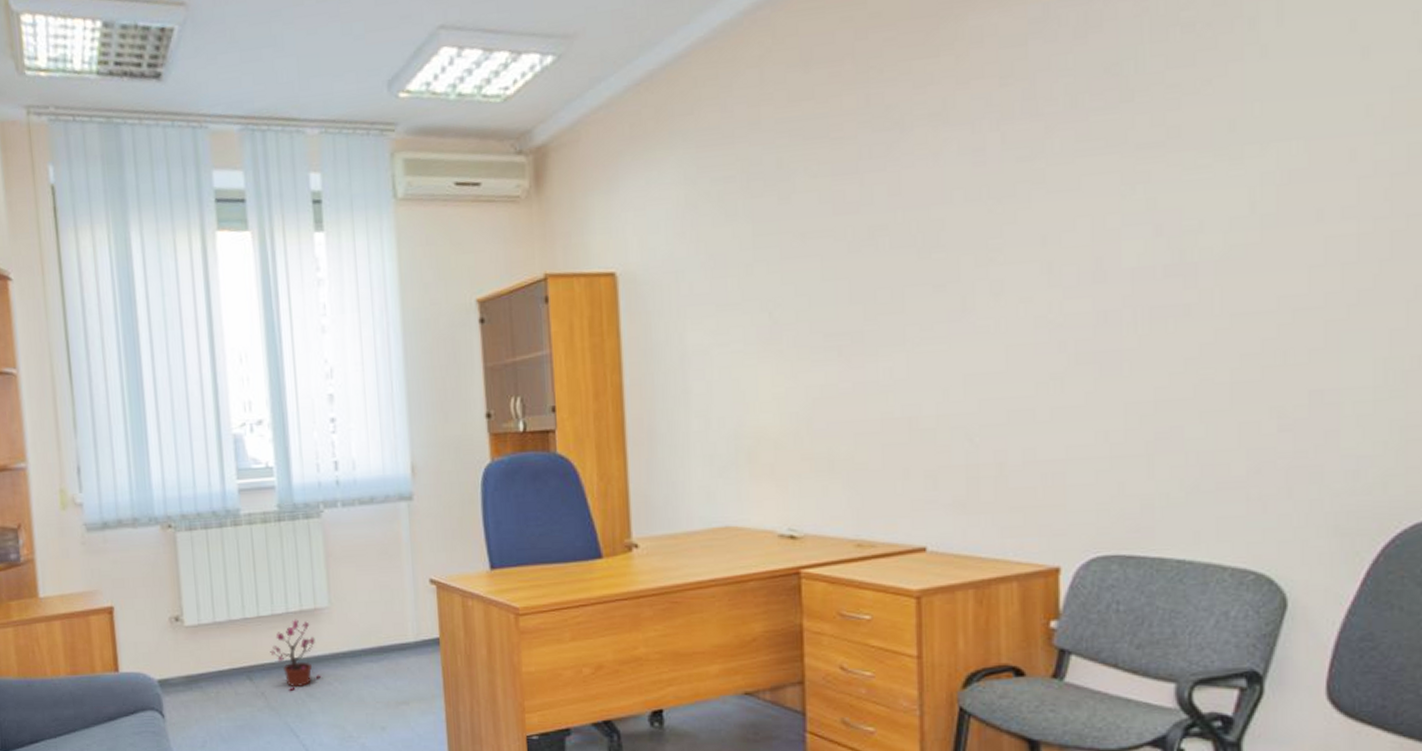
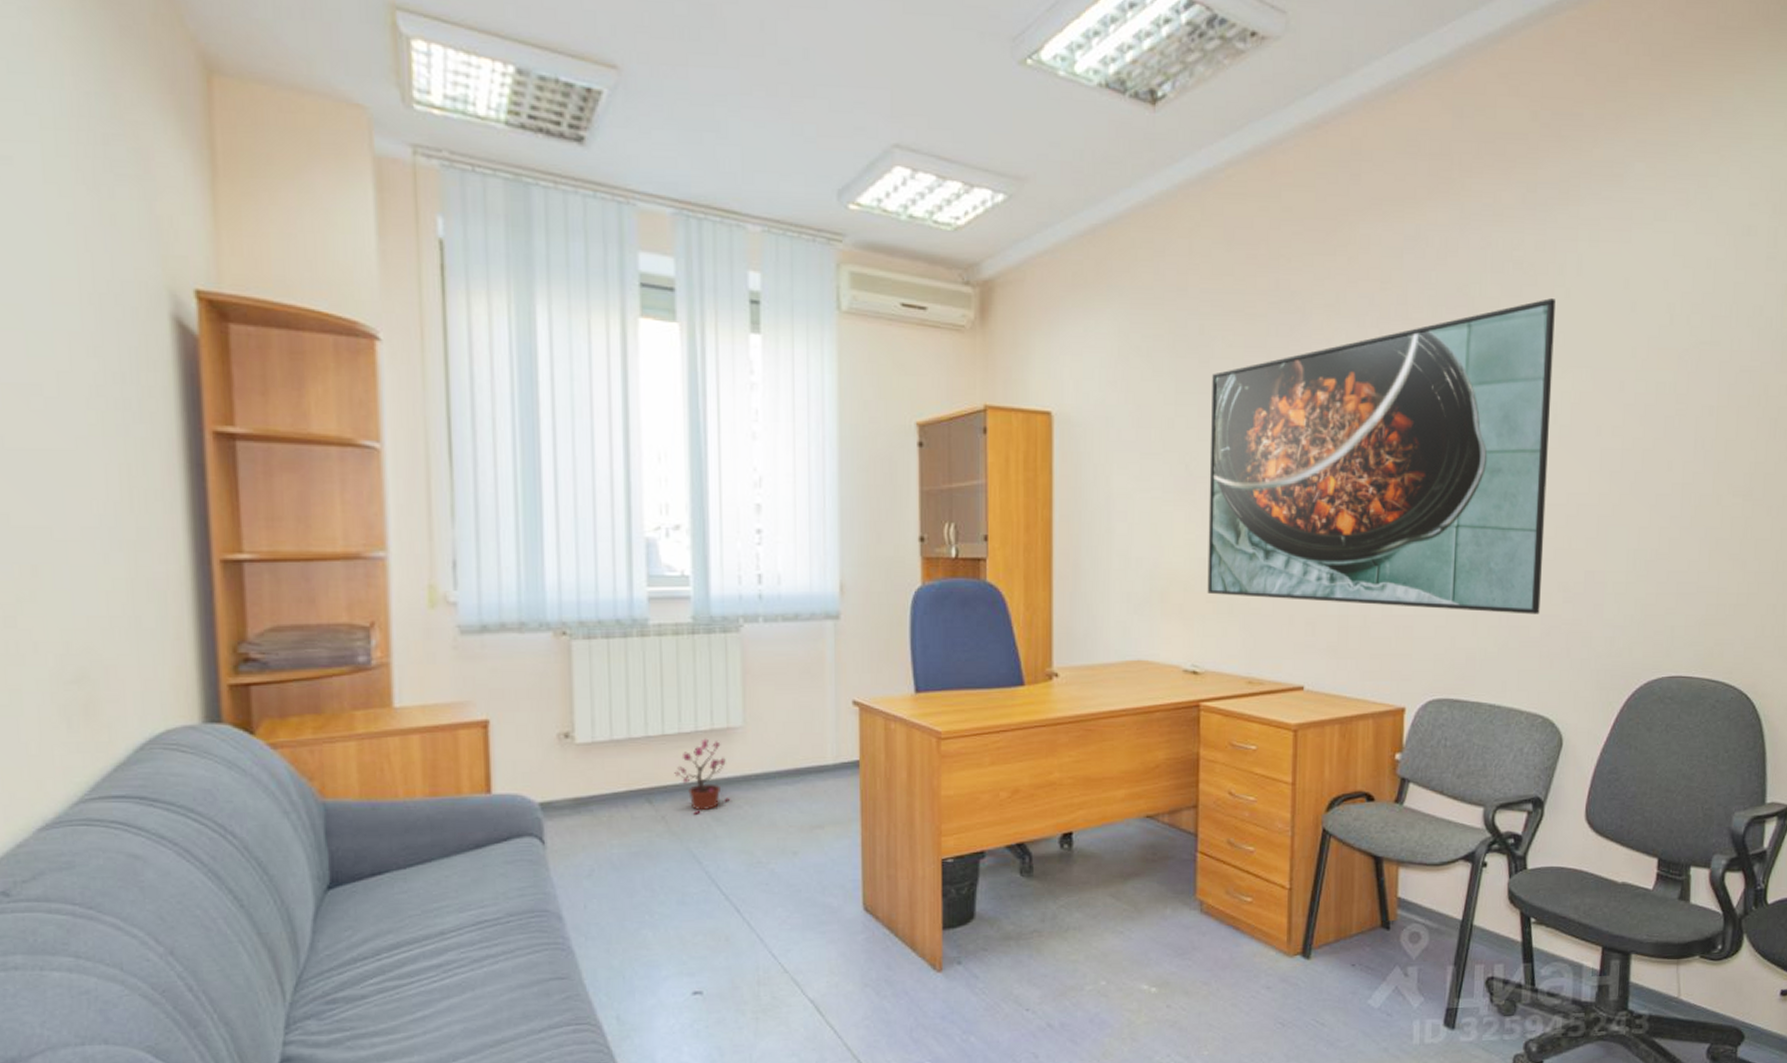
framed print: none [795,60,1247,451] -> present [1207,298,1555,615]

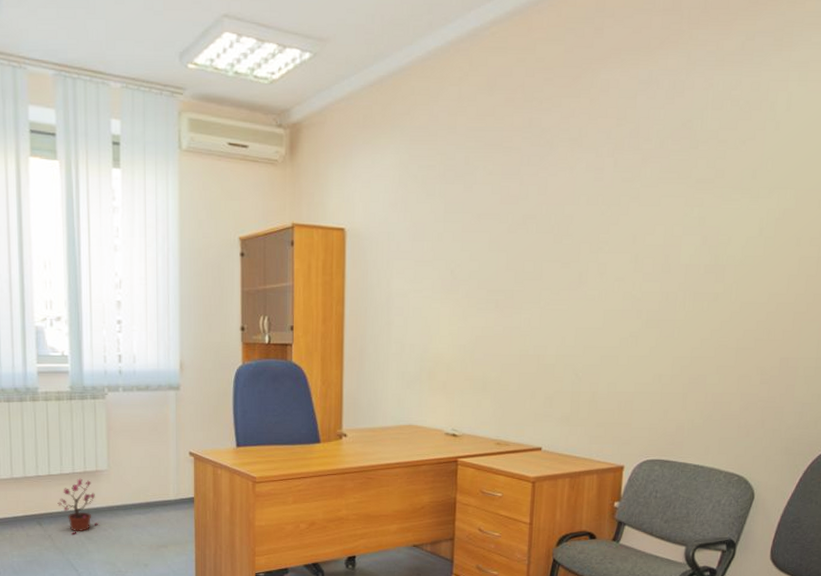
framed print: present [1207,298,1555,615] -> none [466,131,766,393]

